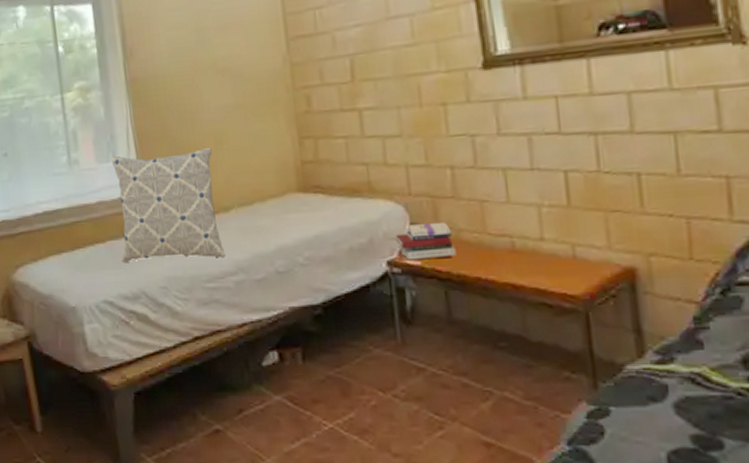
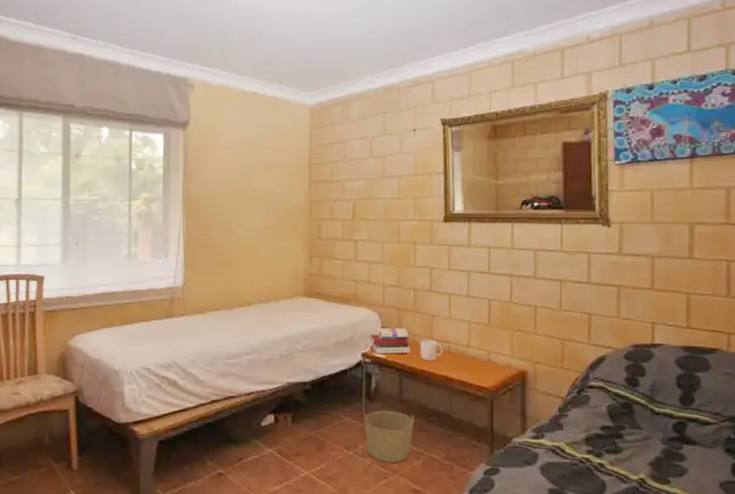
pillow: present [111,147,226,262] -> none [162,255,244,341]
basket: none [401,336,474,408] -> present [364,410,414,463]
mug: none [468,235,504,265] -> present [420,340,443,361]

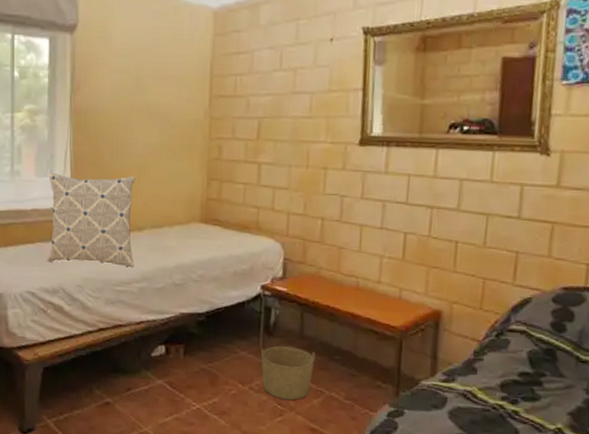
pillow: none [162,255,244,341] -> present [47,173,135,268]
books: present [370,327,410,355] -> none [271,259,315,289]
mug: present [420,340,443,361] -> none [325,273,350,297]

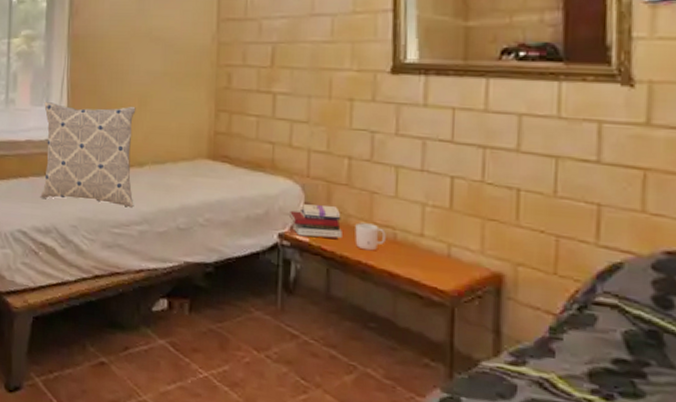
basket: present [261,346,315,401] -> none [280,306,345,375]
books: none [271,259,315,289] -> present [290,204,342,240]
mug: none [325,273,350,297] -> present [355,223,386,251]

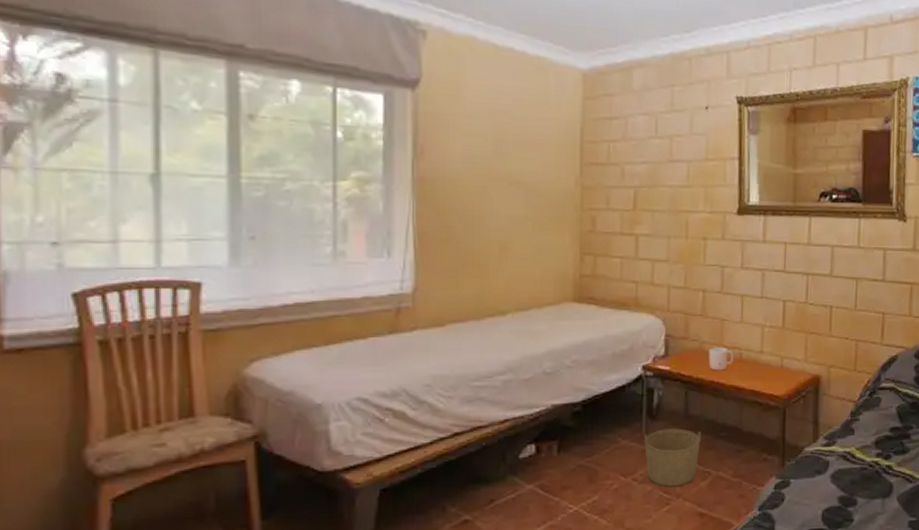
pillow: present [40,102,136,208] -> none [384,253,497,359]
basket: none [280,306,345,375] -> present [644,428,701,487]
books: present [290,204,342,240] -> none [652,334,698,366]

